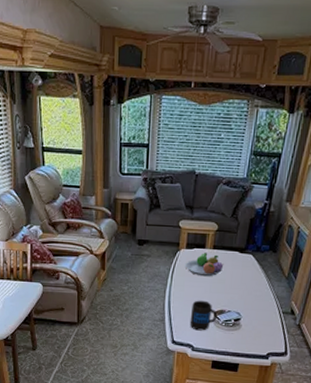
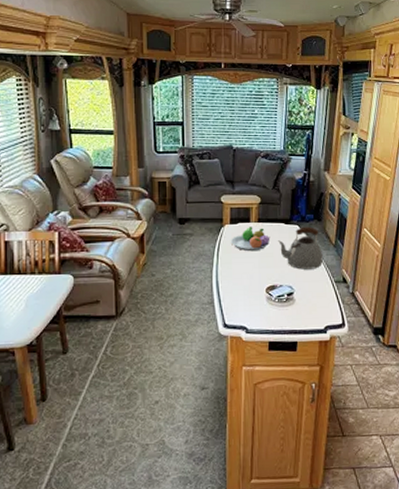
mug: present [190,300,218,331] -> none [241,277,270,310]
kettle: none [230,257,274,299] -> present [277,226,323,270]

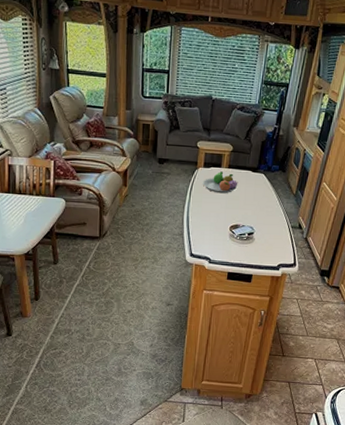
kettle: present [277,226,323,270] -> none [244,176,283,214]

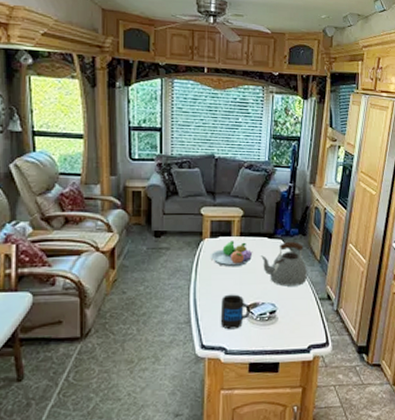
mug: none [207,215,233,244] -> present [220,294,251,330]
kettle: none [244,176,283,214] -> present [260,241,307,286]

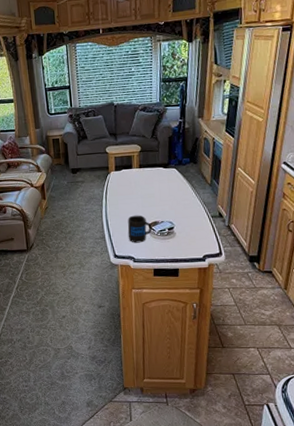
fruit bowl: present [210,241,253,267] -> none [116,172,151,194]
kettle: present [260,241,307,286] -> none [157,169,200,207]

